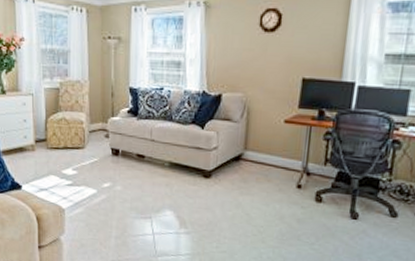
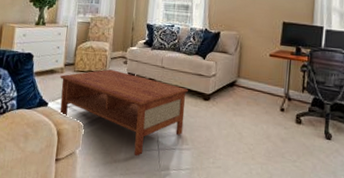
coffee table: none [32,144,186,242] -> present [59,69,189,157]

